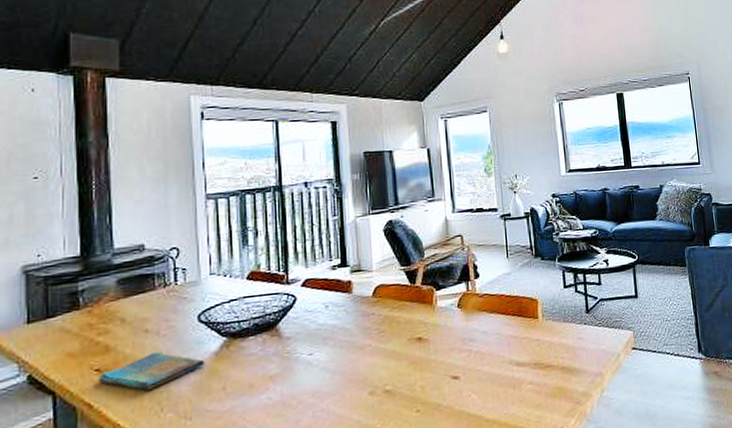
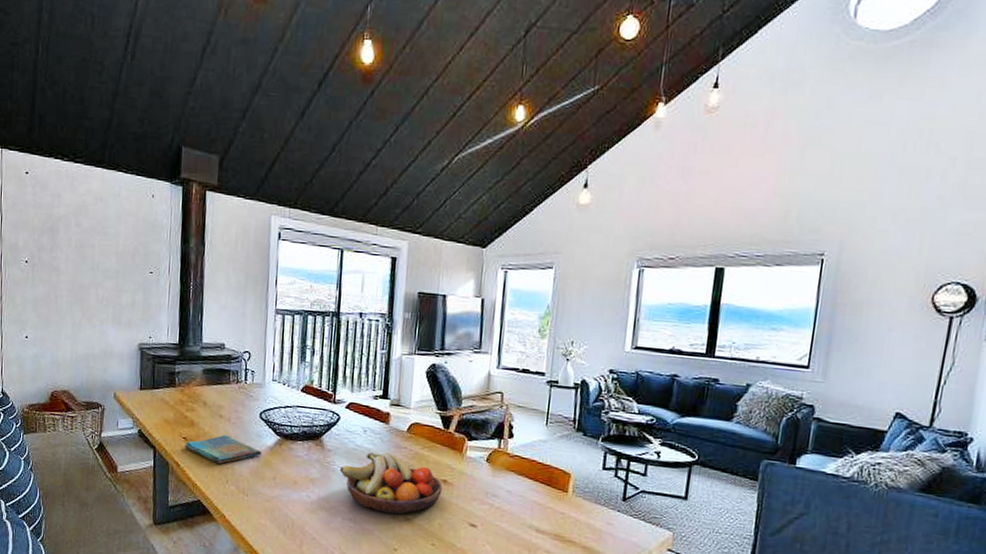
fruit bowl: none [303,324,418,393] -> present [340,452,442,515]

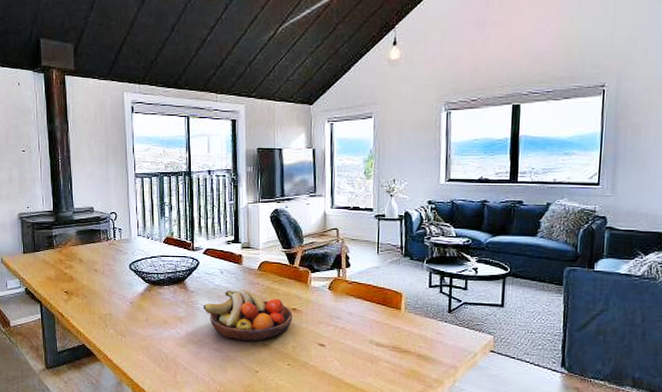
dish towel: present [184,434,262,465] -> none [67,286,134,312]

